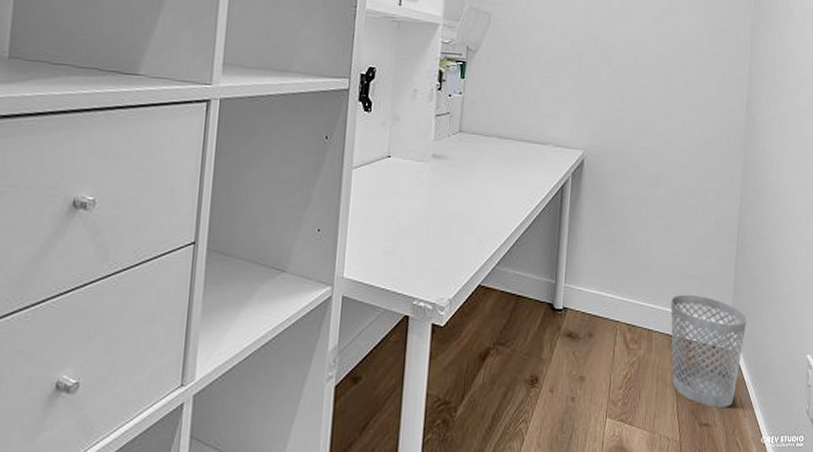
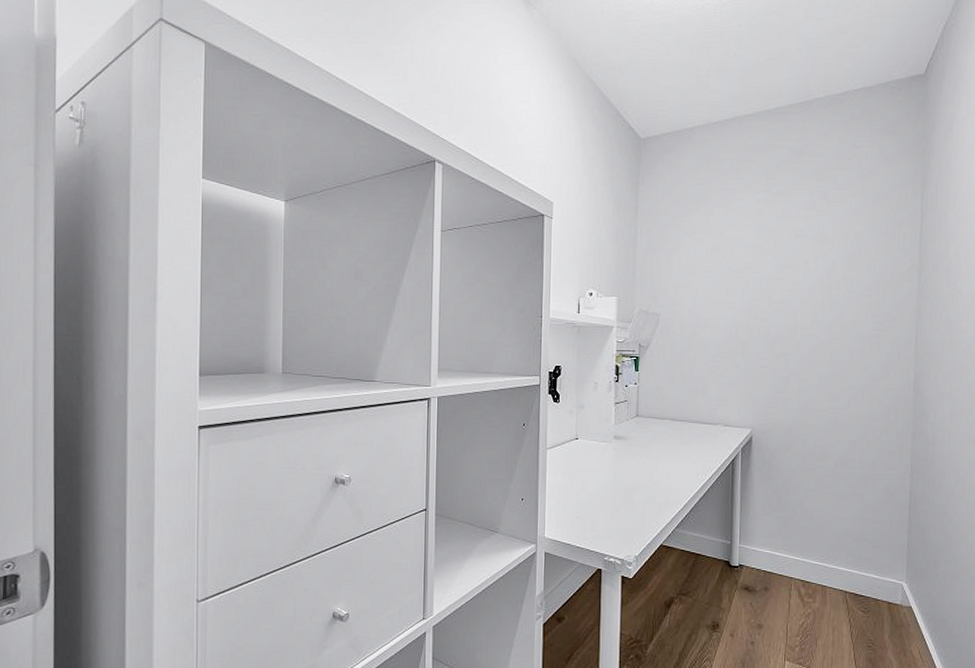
wastebasket: present [671,294,748,408] -> none [844,555,923,657]

